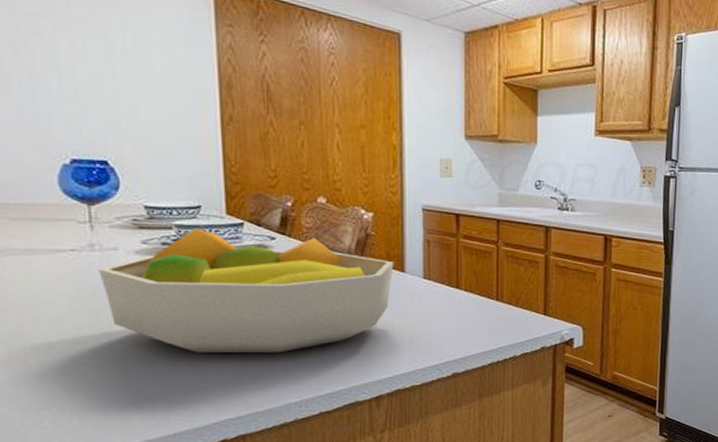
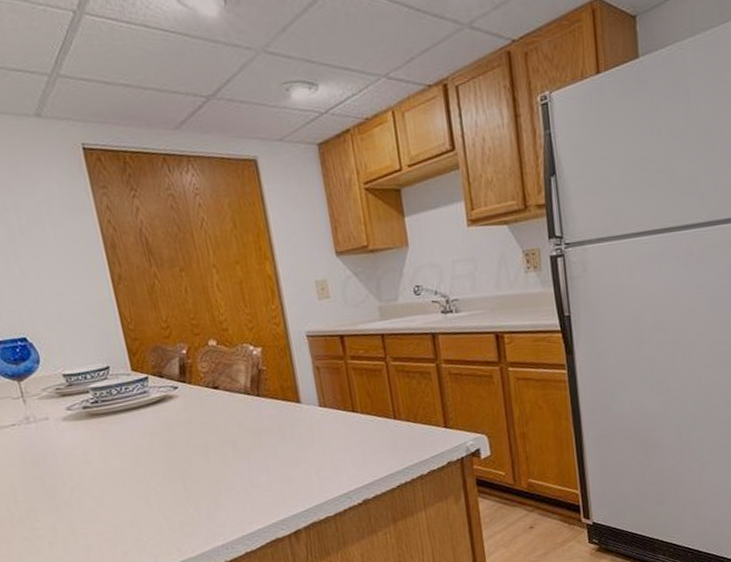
fruit bowl: present [99,227,394,354] -> none [36,381,291,507]

